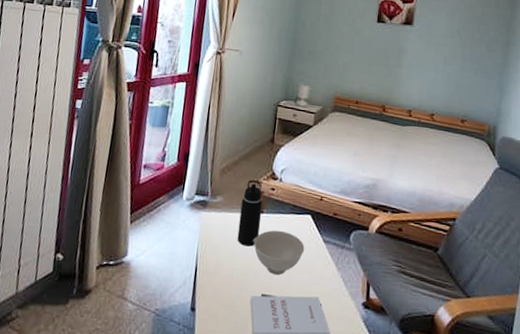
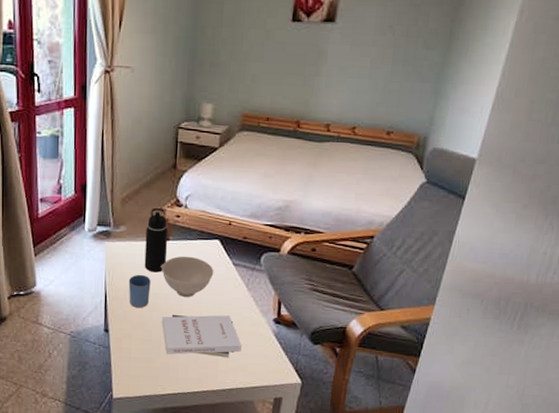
mug: none [219,247,243,286] -> present [128,274,151,309]

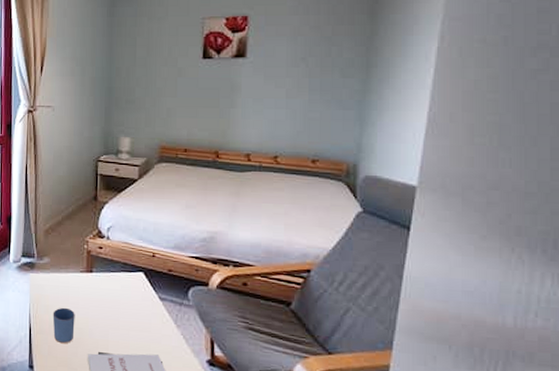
water bottle: present [144,208,168,273] -> none [68,240,90,306]
bowl: present [161,256,214,297] -> none [86,289,140,333]

